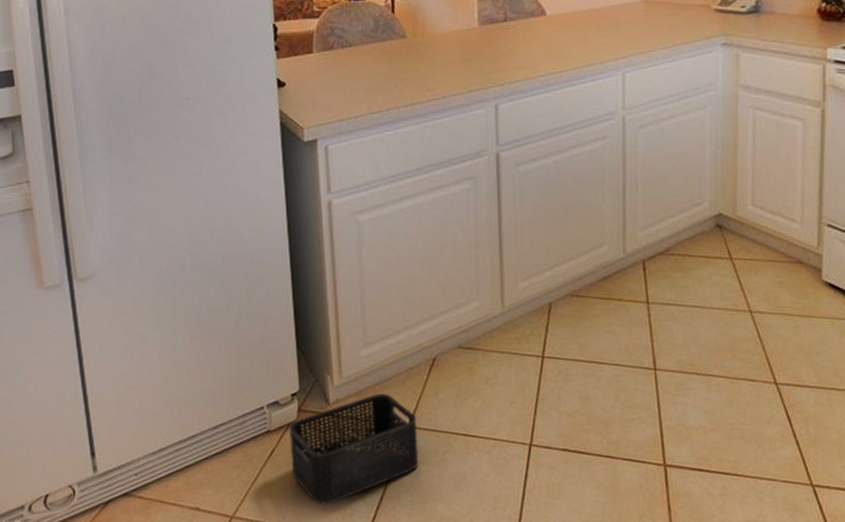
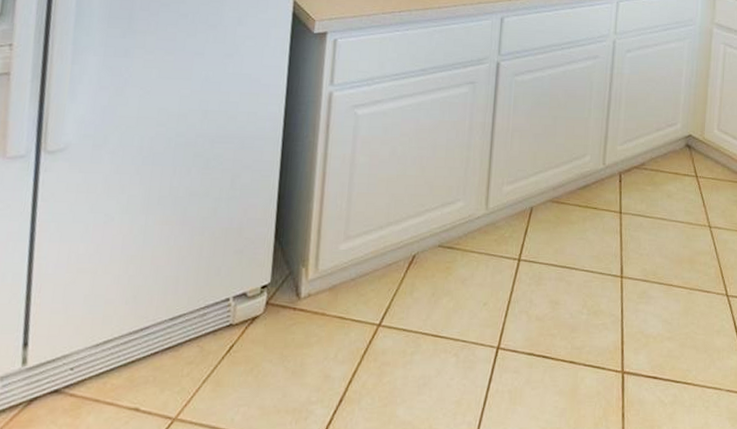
storage bin: present [288,394,419,505] -> none [249,290,389,407]

